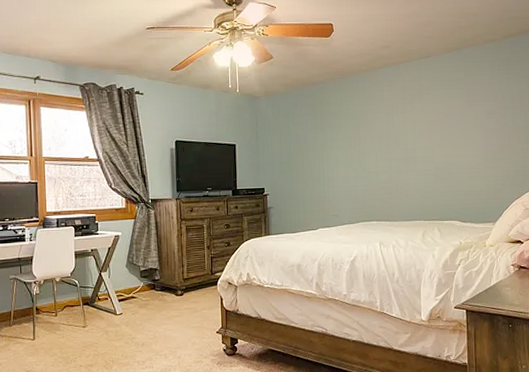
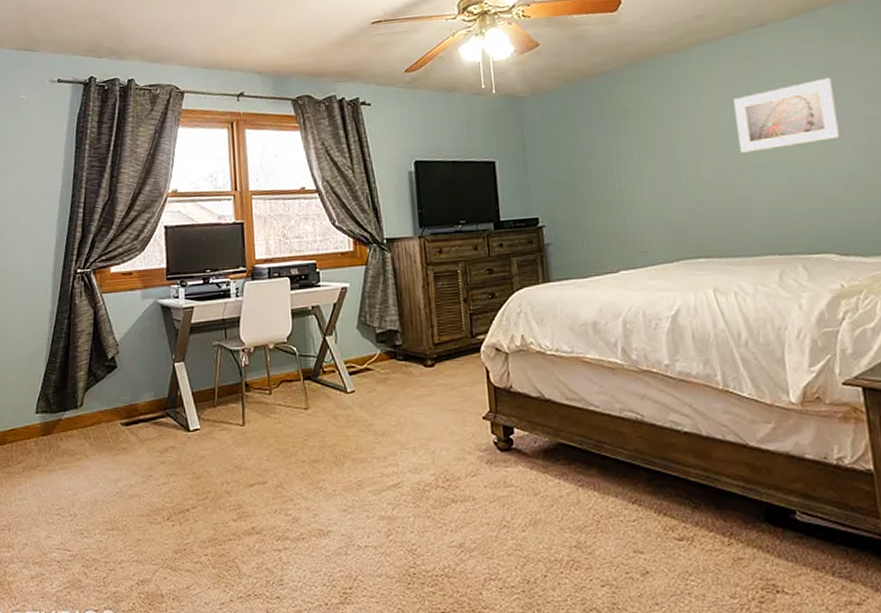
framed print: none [404,98,469,148] -> present [734,77,840,153]

